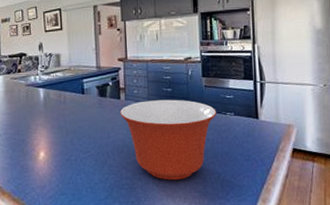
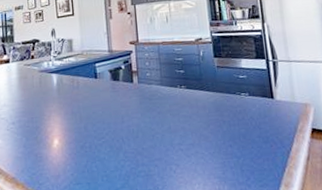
mixing bowl: present [119,99,217,181] -> none [133,81,231,166]

